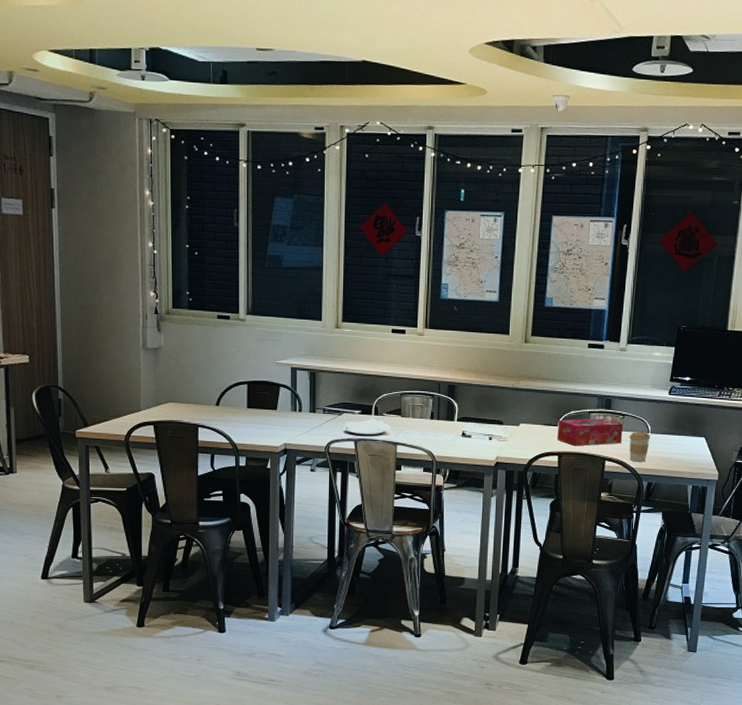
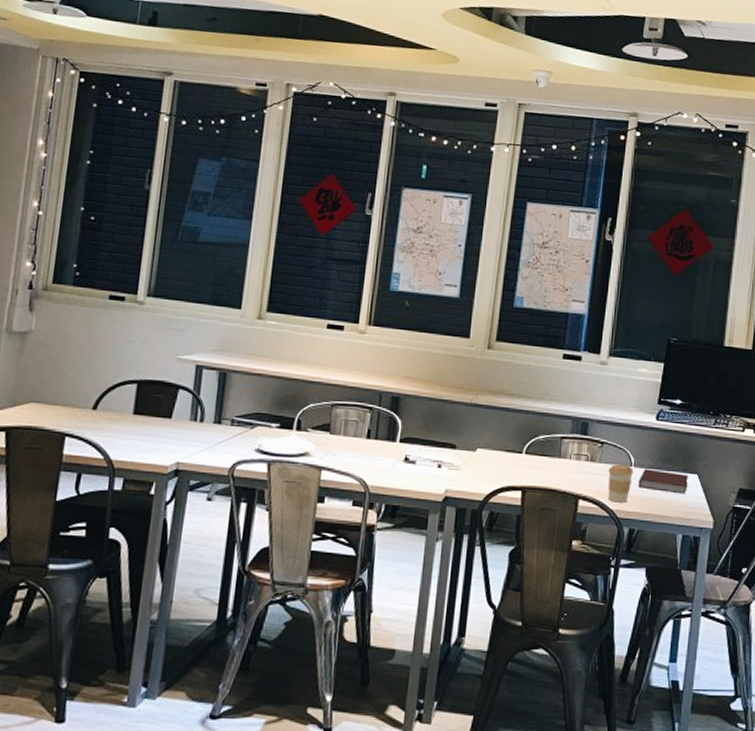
tissue box: present [557,418,623,446] -> none [521,445,601,480]
notebook: none [654,434,697,454] -> present [638,469,688,494]

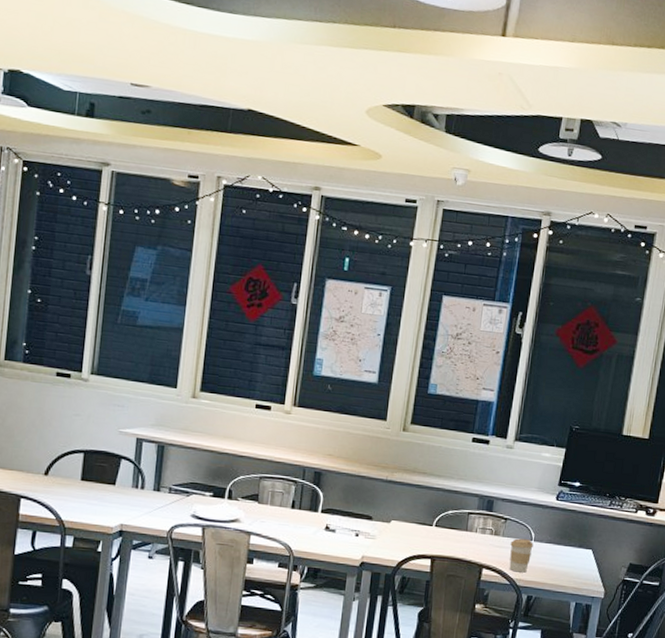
notebook: present [638,469,688,494] -> none [537,543,583,567]

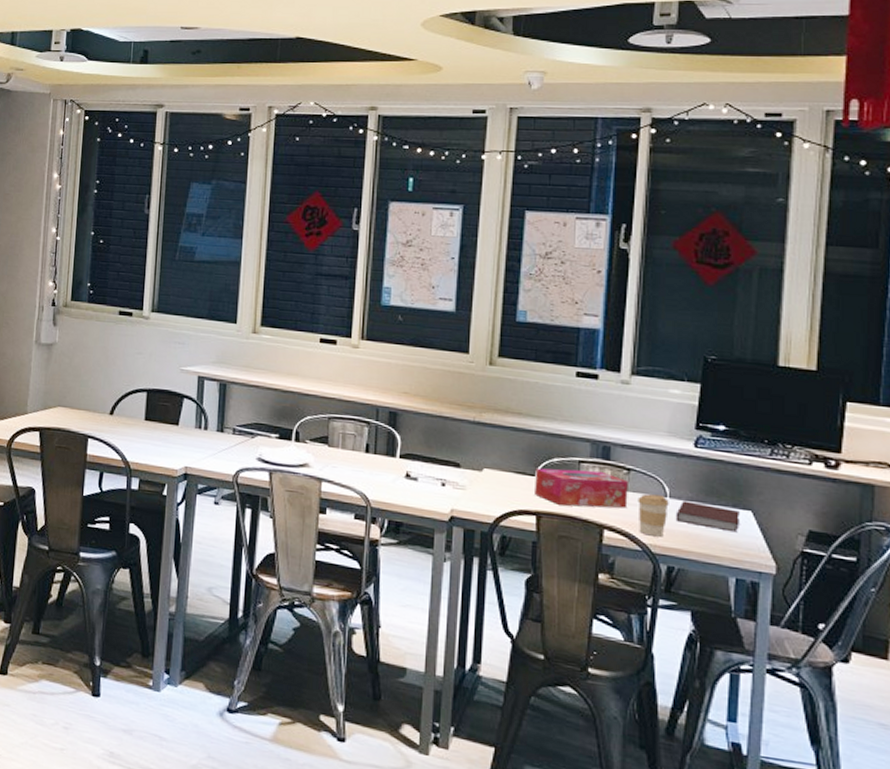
tissue box: none [431,519,505,551] -> present [535,468,628,509]
notebook: none [537,543,583,567] -> present [675,501,740,533]

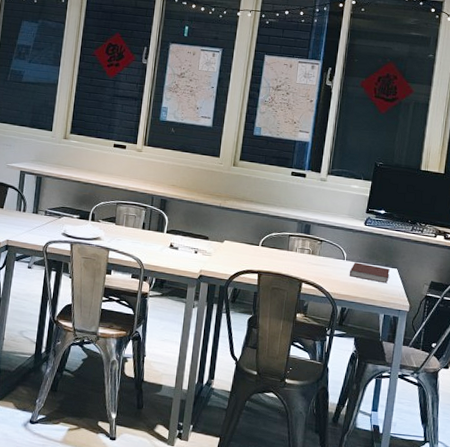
tissue box: present [535,468,628,509] -> none [258,240,320,268]
coffee cup: present [638,494,669,537] -> none [325,258,346,287]

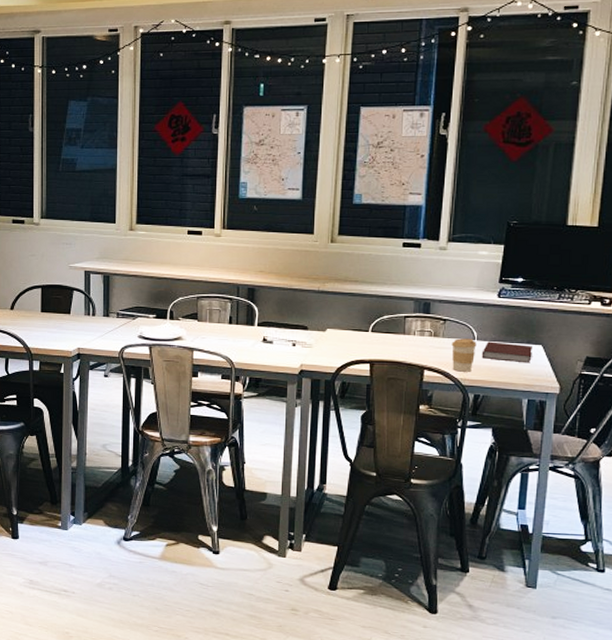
coffee cup: none [325,258,346,287] -> present [451,338,477,372]

